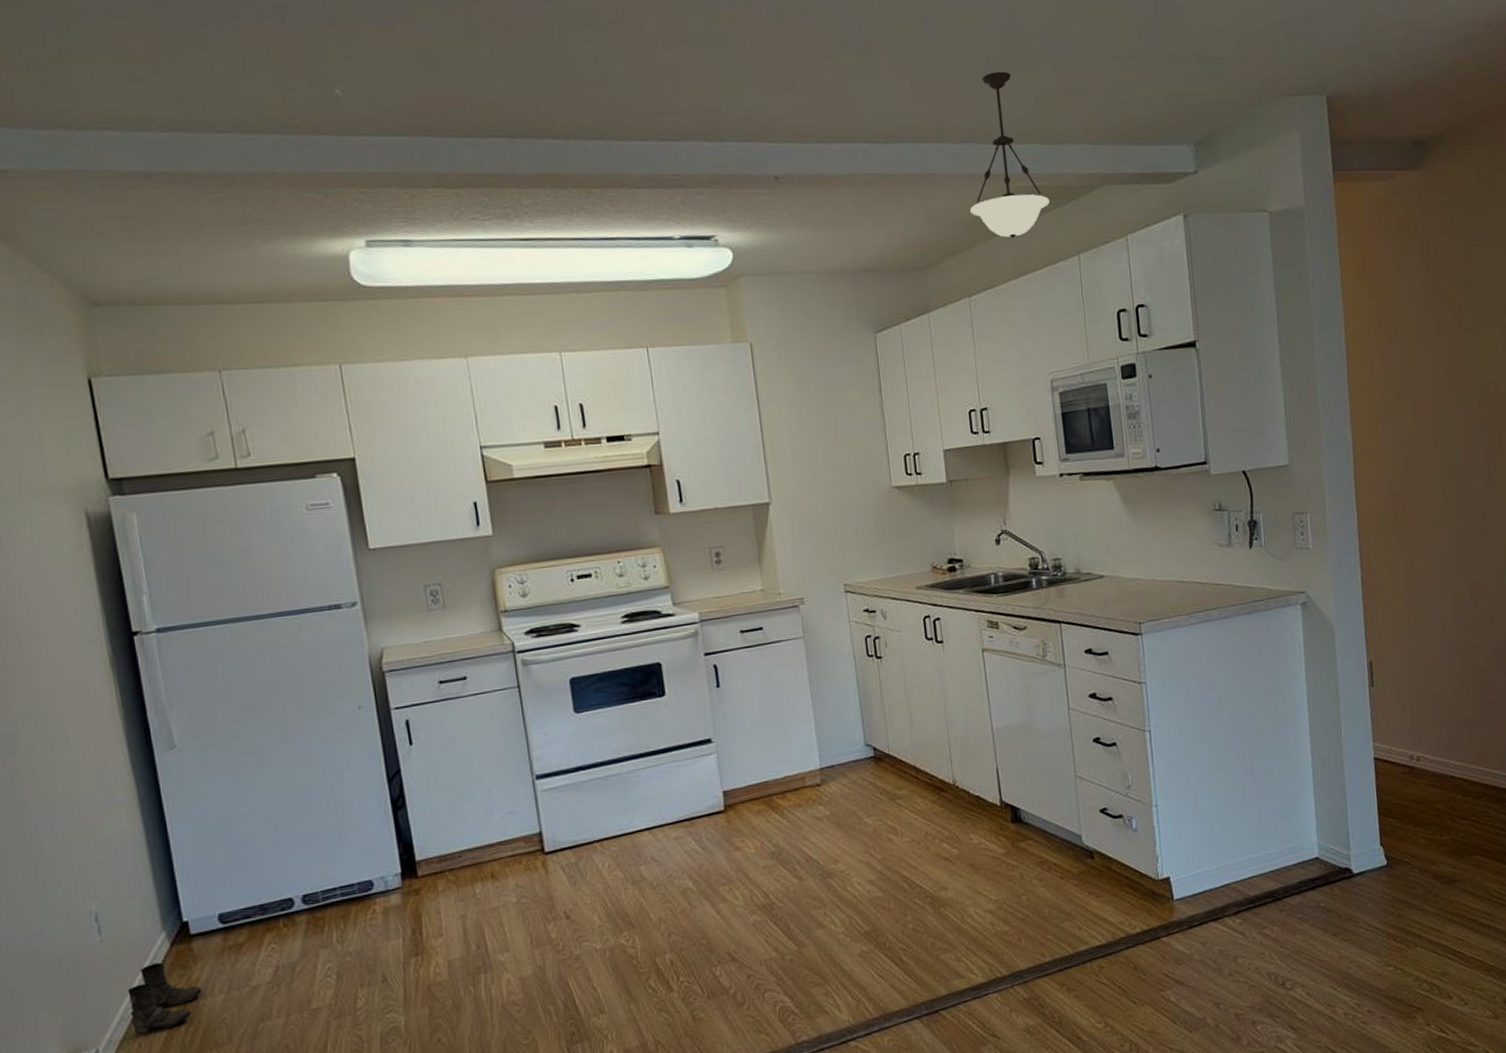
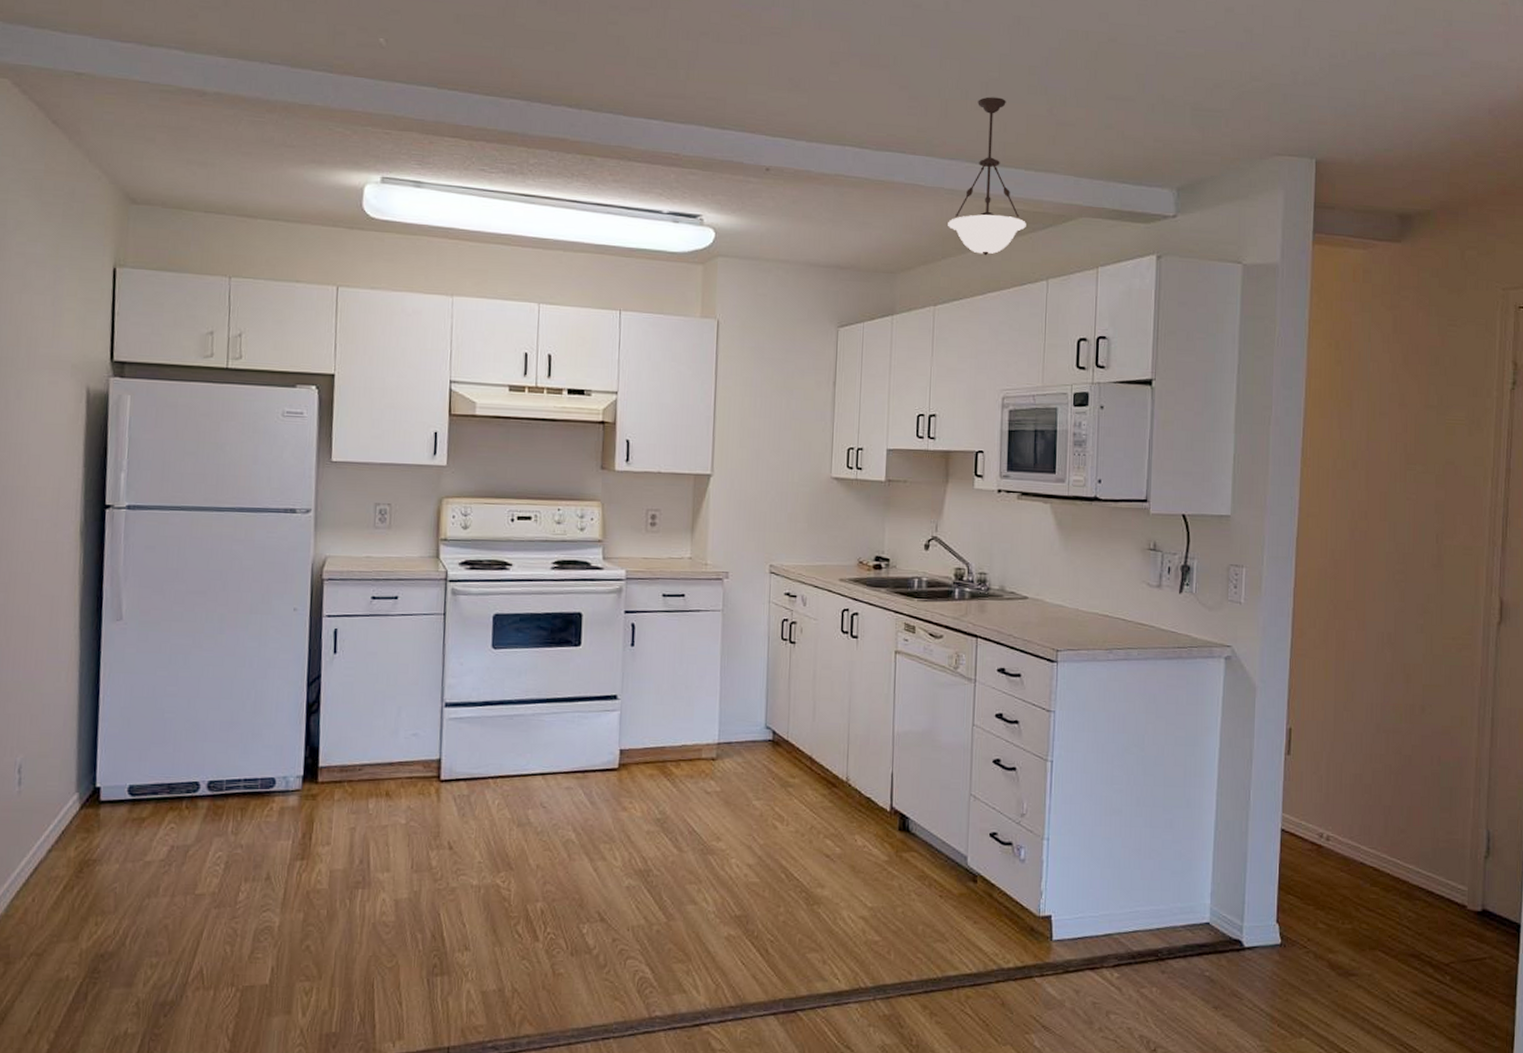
boots: present [127,962,202,1035] -> none [30,822,100,889]

